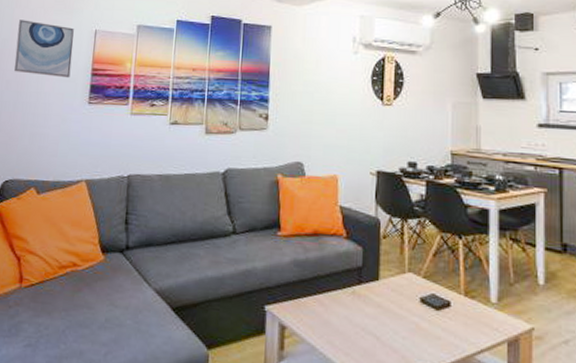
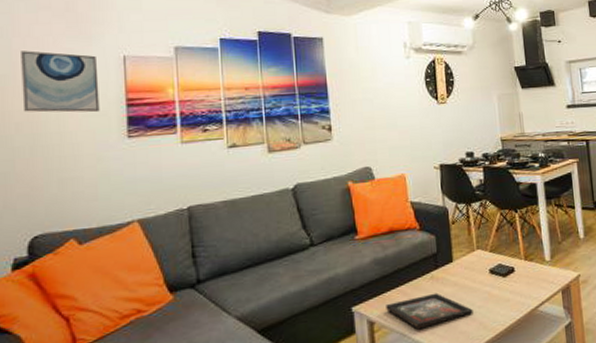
decorative tray: none [300,310,396,347] -> present [386,293,473,330]

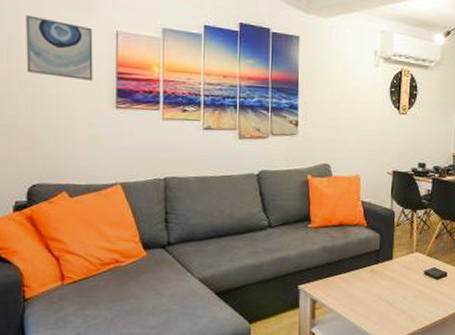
decorative tray: present [386,293,473,330] -> none [328,284,405,313]

